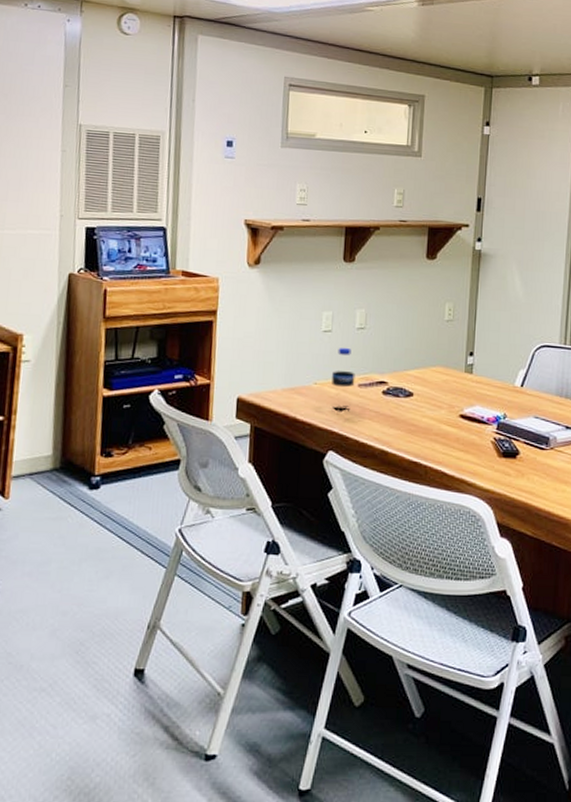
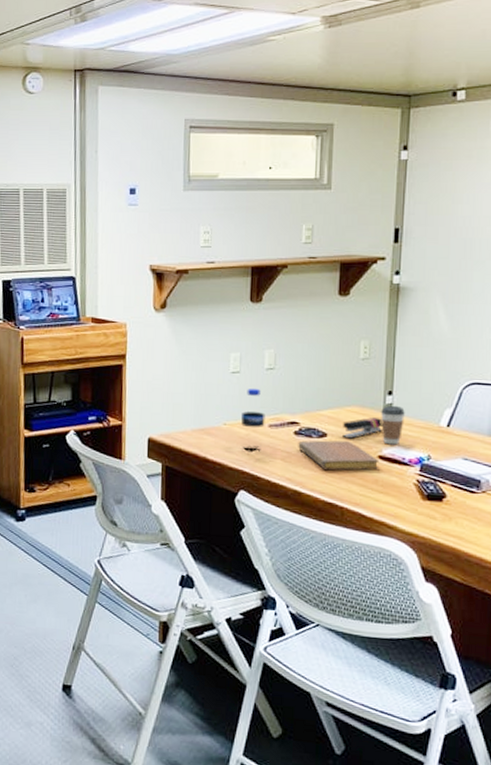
notebook: none [386,399,461,429] -> present [298,440,380,471]
stapler: none [426,377,464,398] -> present [341,417,382,439]
coffee cup: none [462,366,484,404] -> present [381,406,405,445]

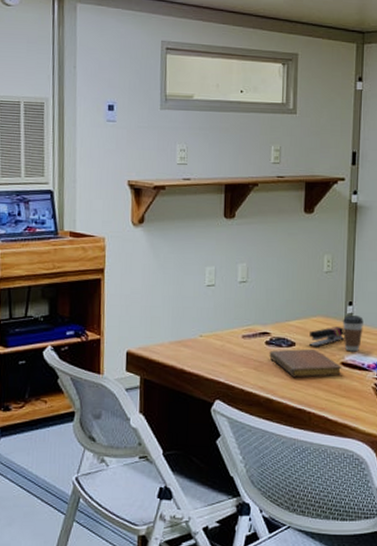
water bottle: present [241,388,265,450] -> none [217,300,239,360]

